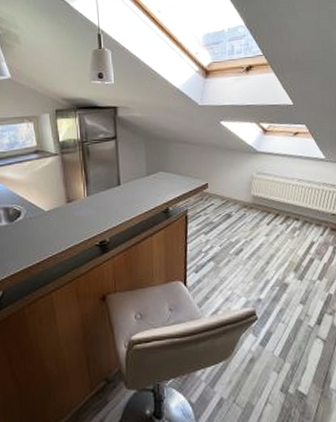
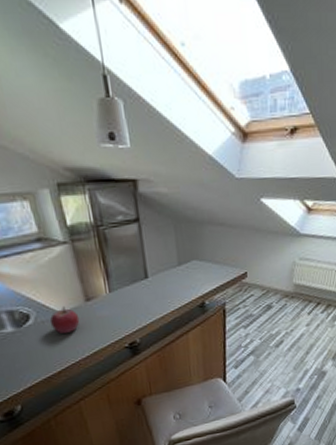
fruit: none [36,205,60,230] -> present [50,305,80,334]

